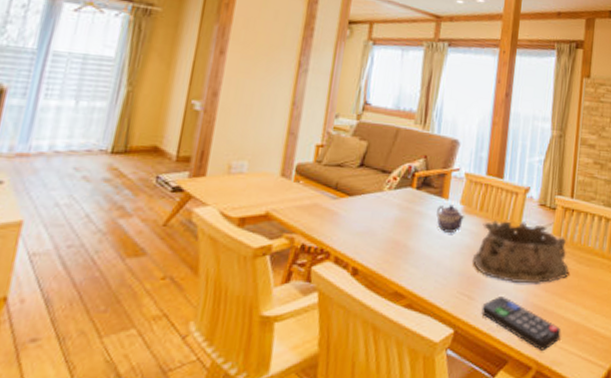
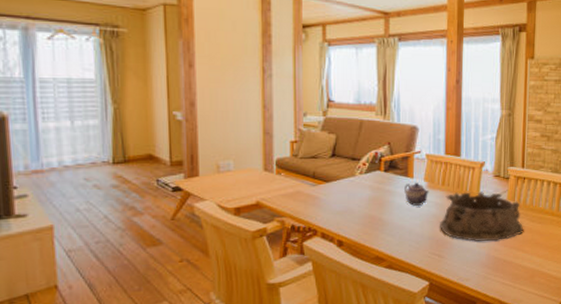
remote control: present [481,297,562,350] -> none [451,253,520,292]

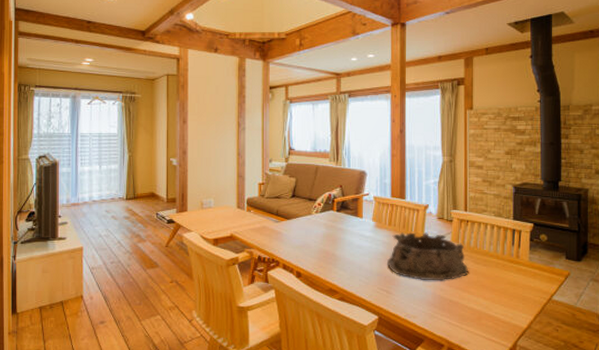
teapot: present [405,182,430,206] -> none [355,222,377,243]

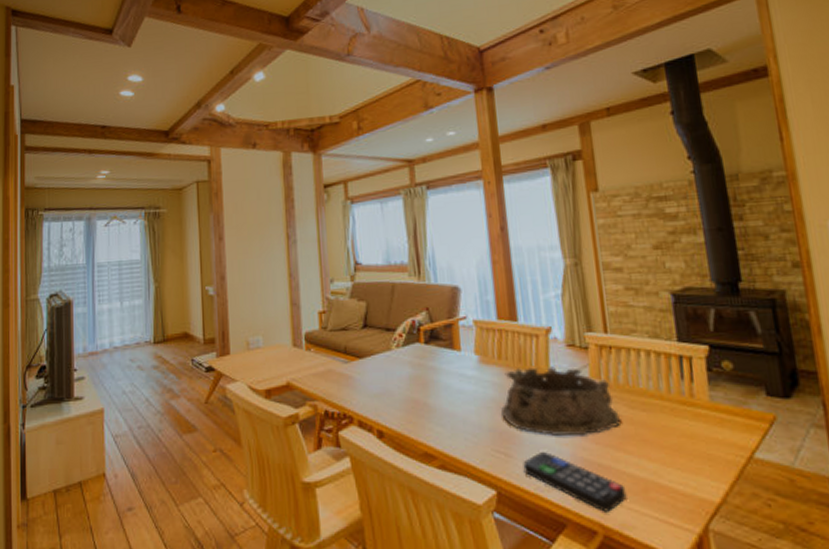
remote control: none [398,291,466,332] -> present [523,452,627,512]

